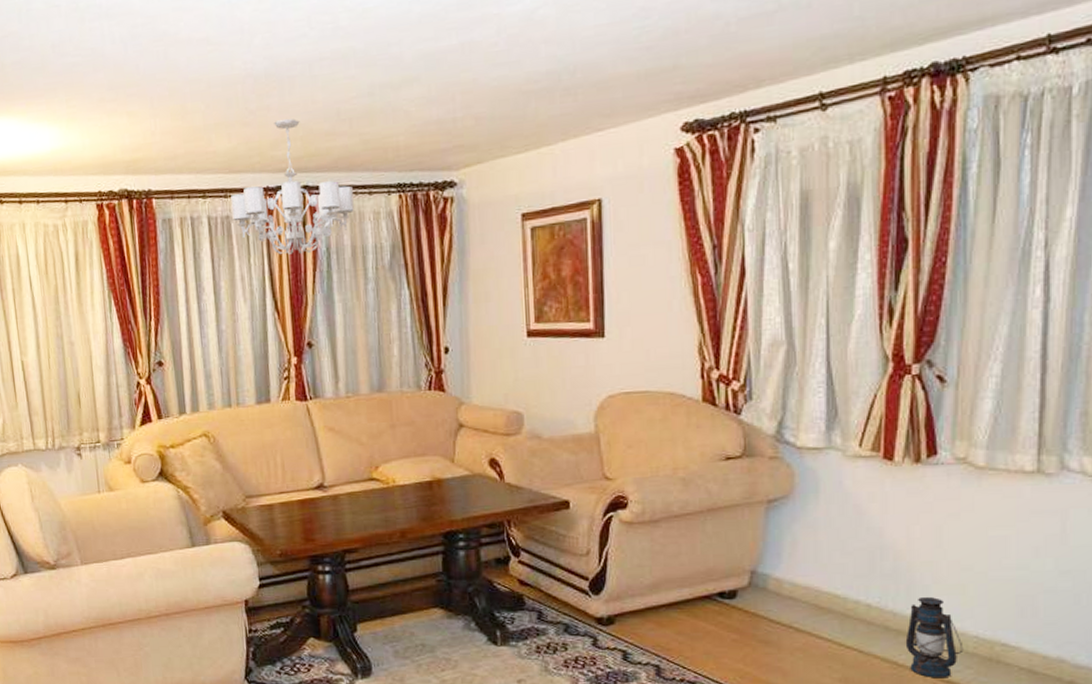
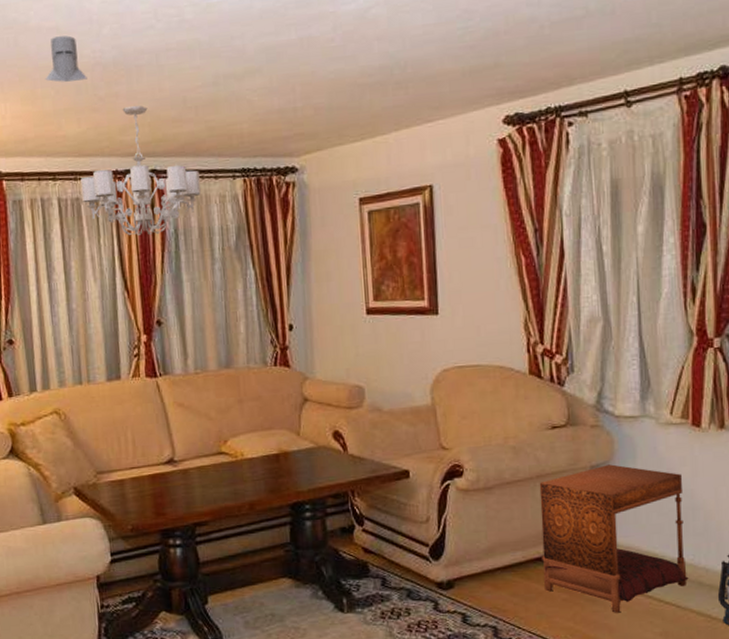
knight helmet: none [195,46,238,96] -> present [45,35,87,82]
canopy bed: none [710,499,874,656] -> present [539,464,689,613]

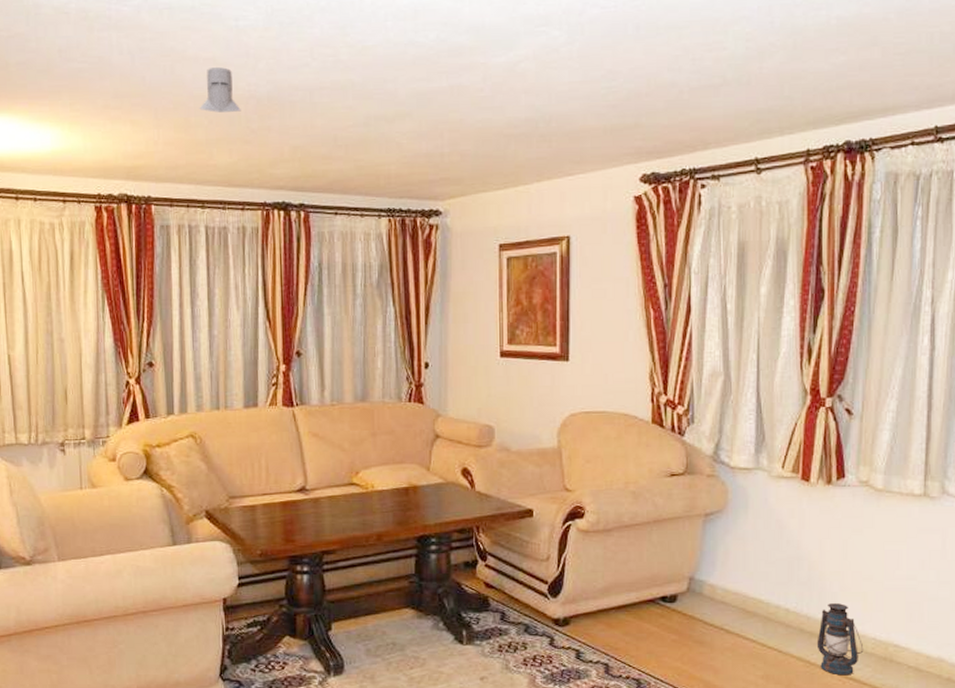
chandelier: present [80,105,201,236] -> none [229,140,346,268]
canopy bed: present [539,464,689,613] -> none [654,513,791,655]

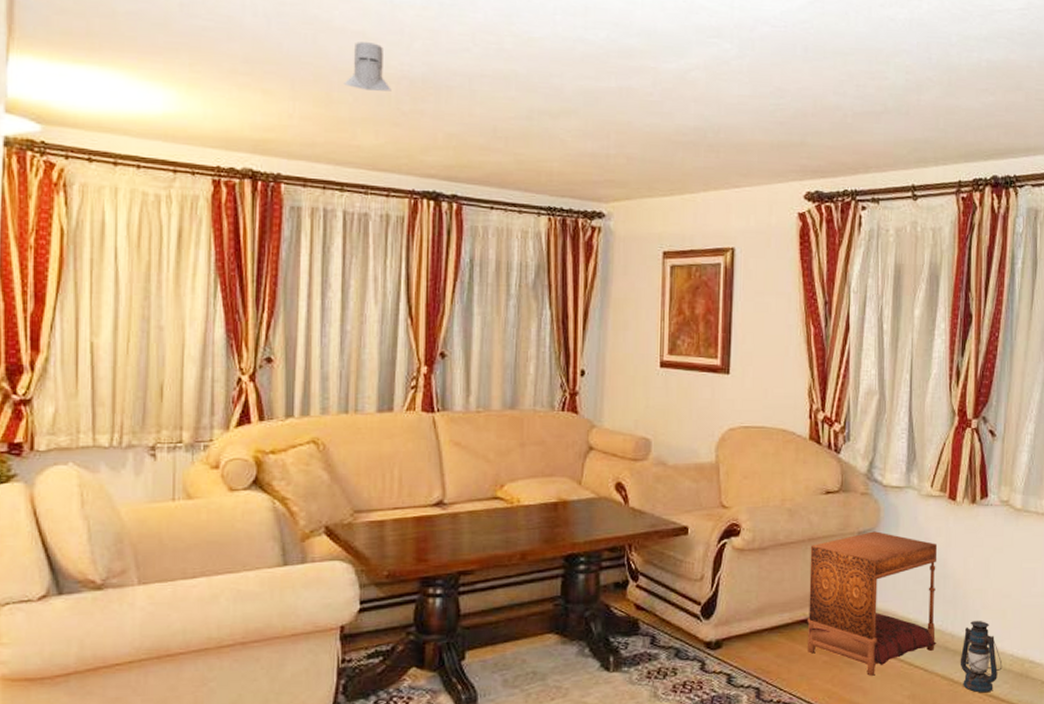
canopy bed: none [654,513,791,655] -> present [807,531,938,676]

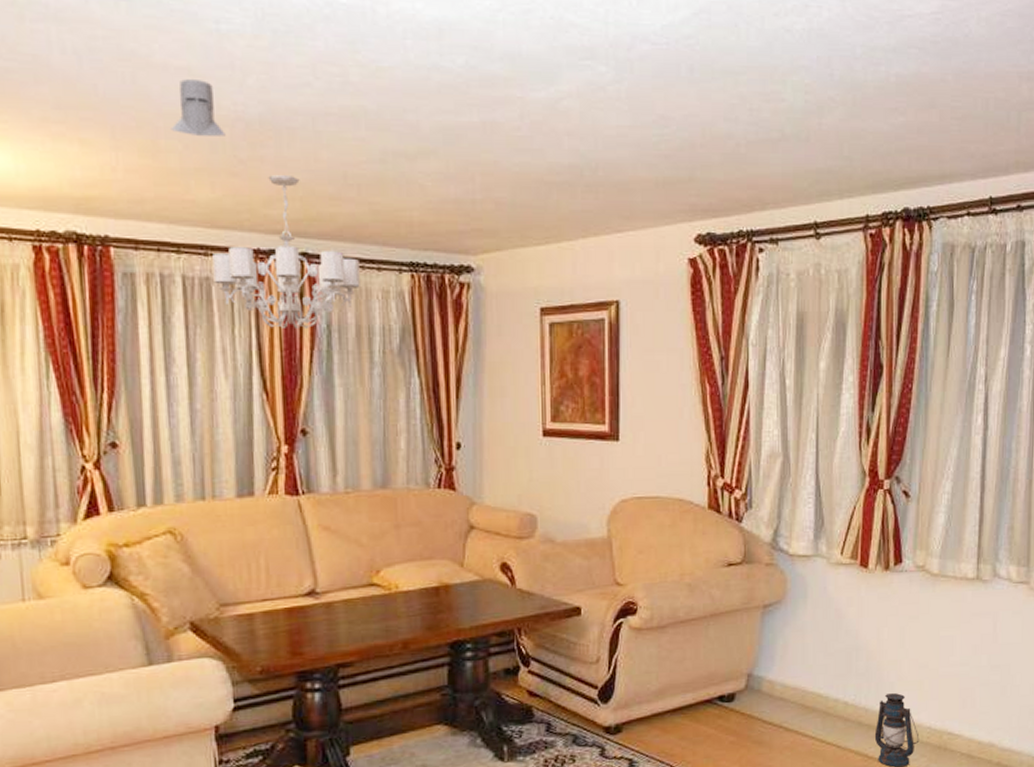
chandelier: none [371,126,502,263] -> present [212,174,360,330]
canopy bed: present [807,531,938,676] -> none [712,604,849,755]

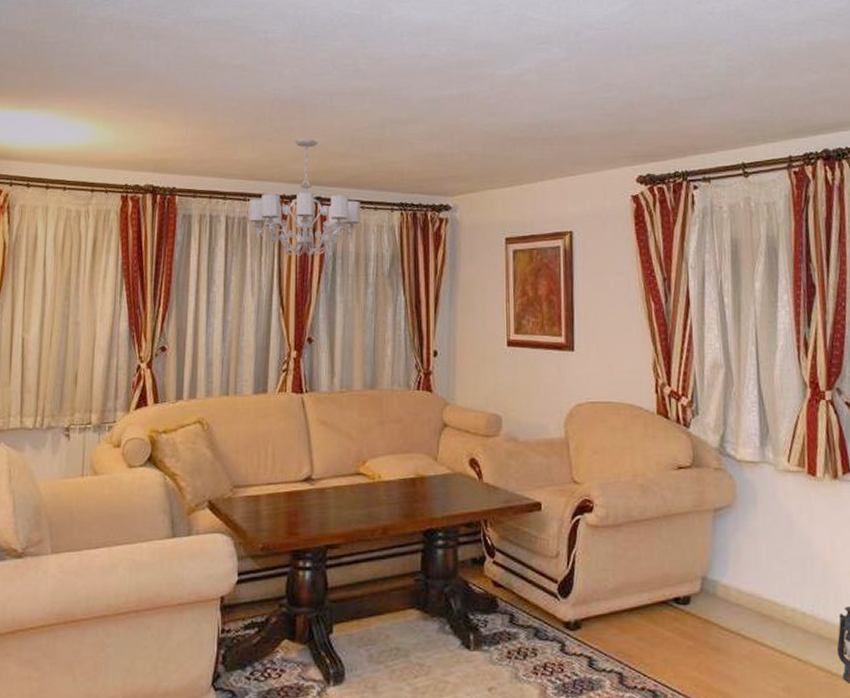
knight helmet: present [170,78,226,136] -> none [227,72,266,113]

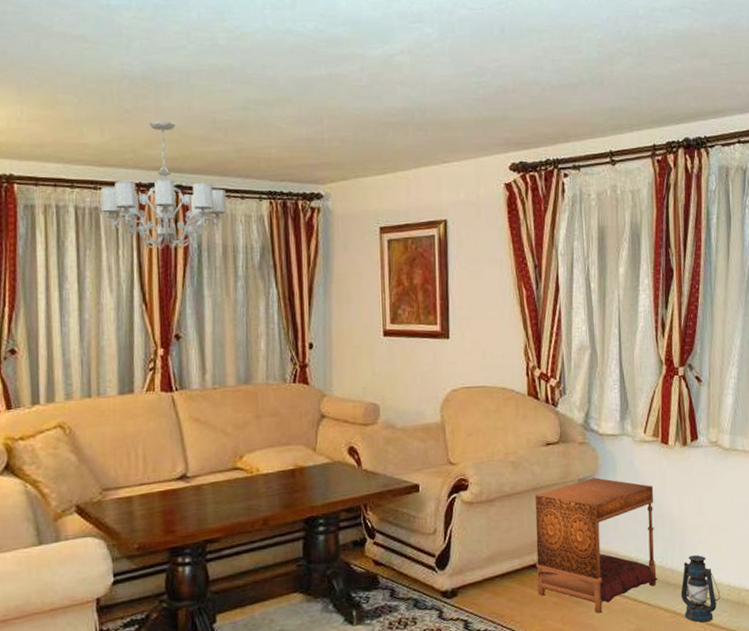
canopy bed: none [665,508,809,664] -> present [535,477,658,613]

